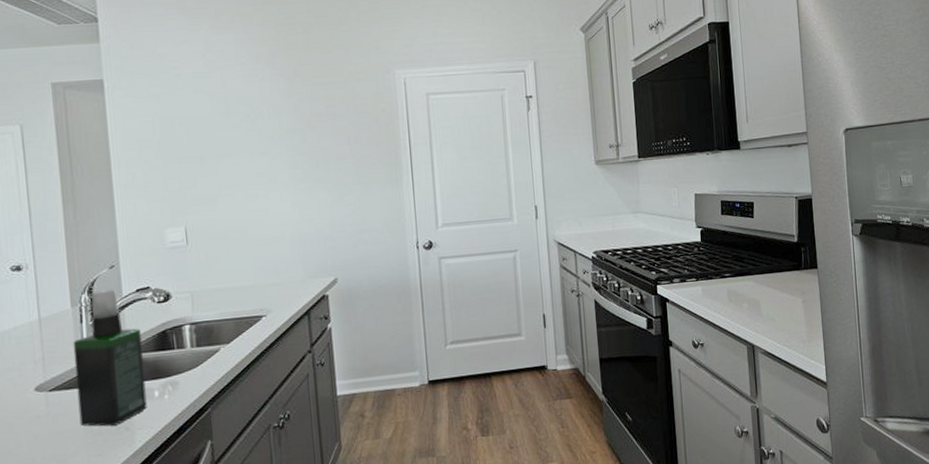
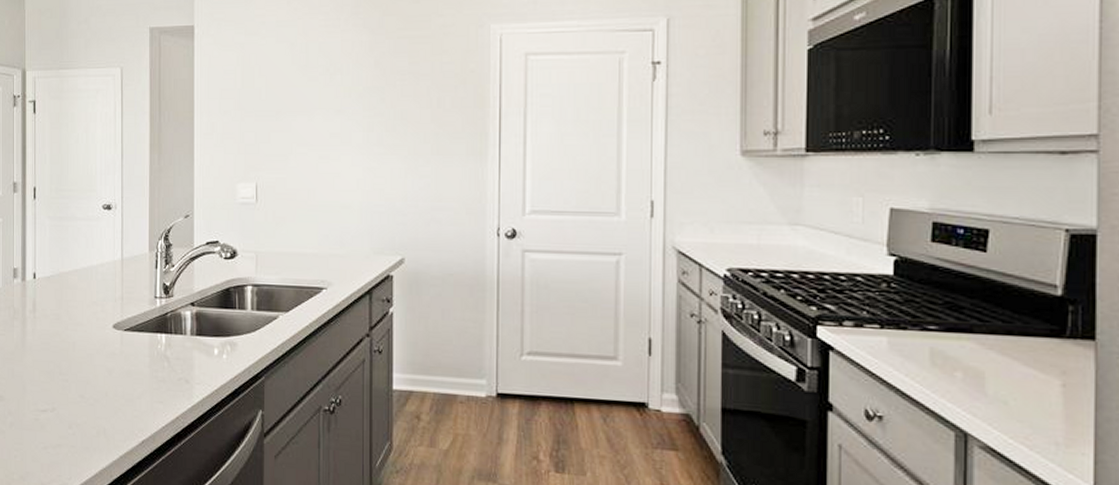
spray bottle: present [73,289,147,427] -> none [147,238,207,376]

